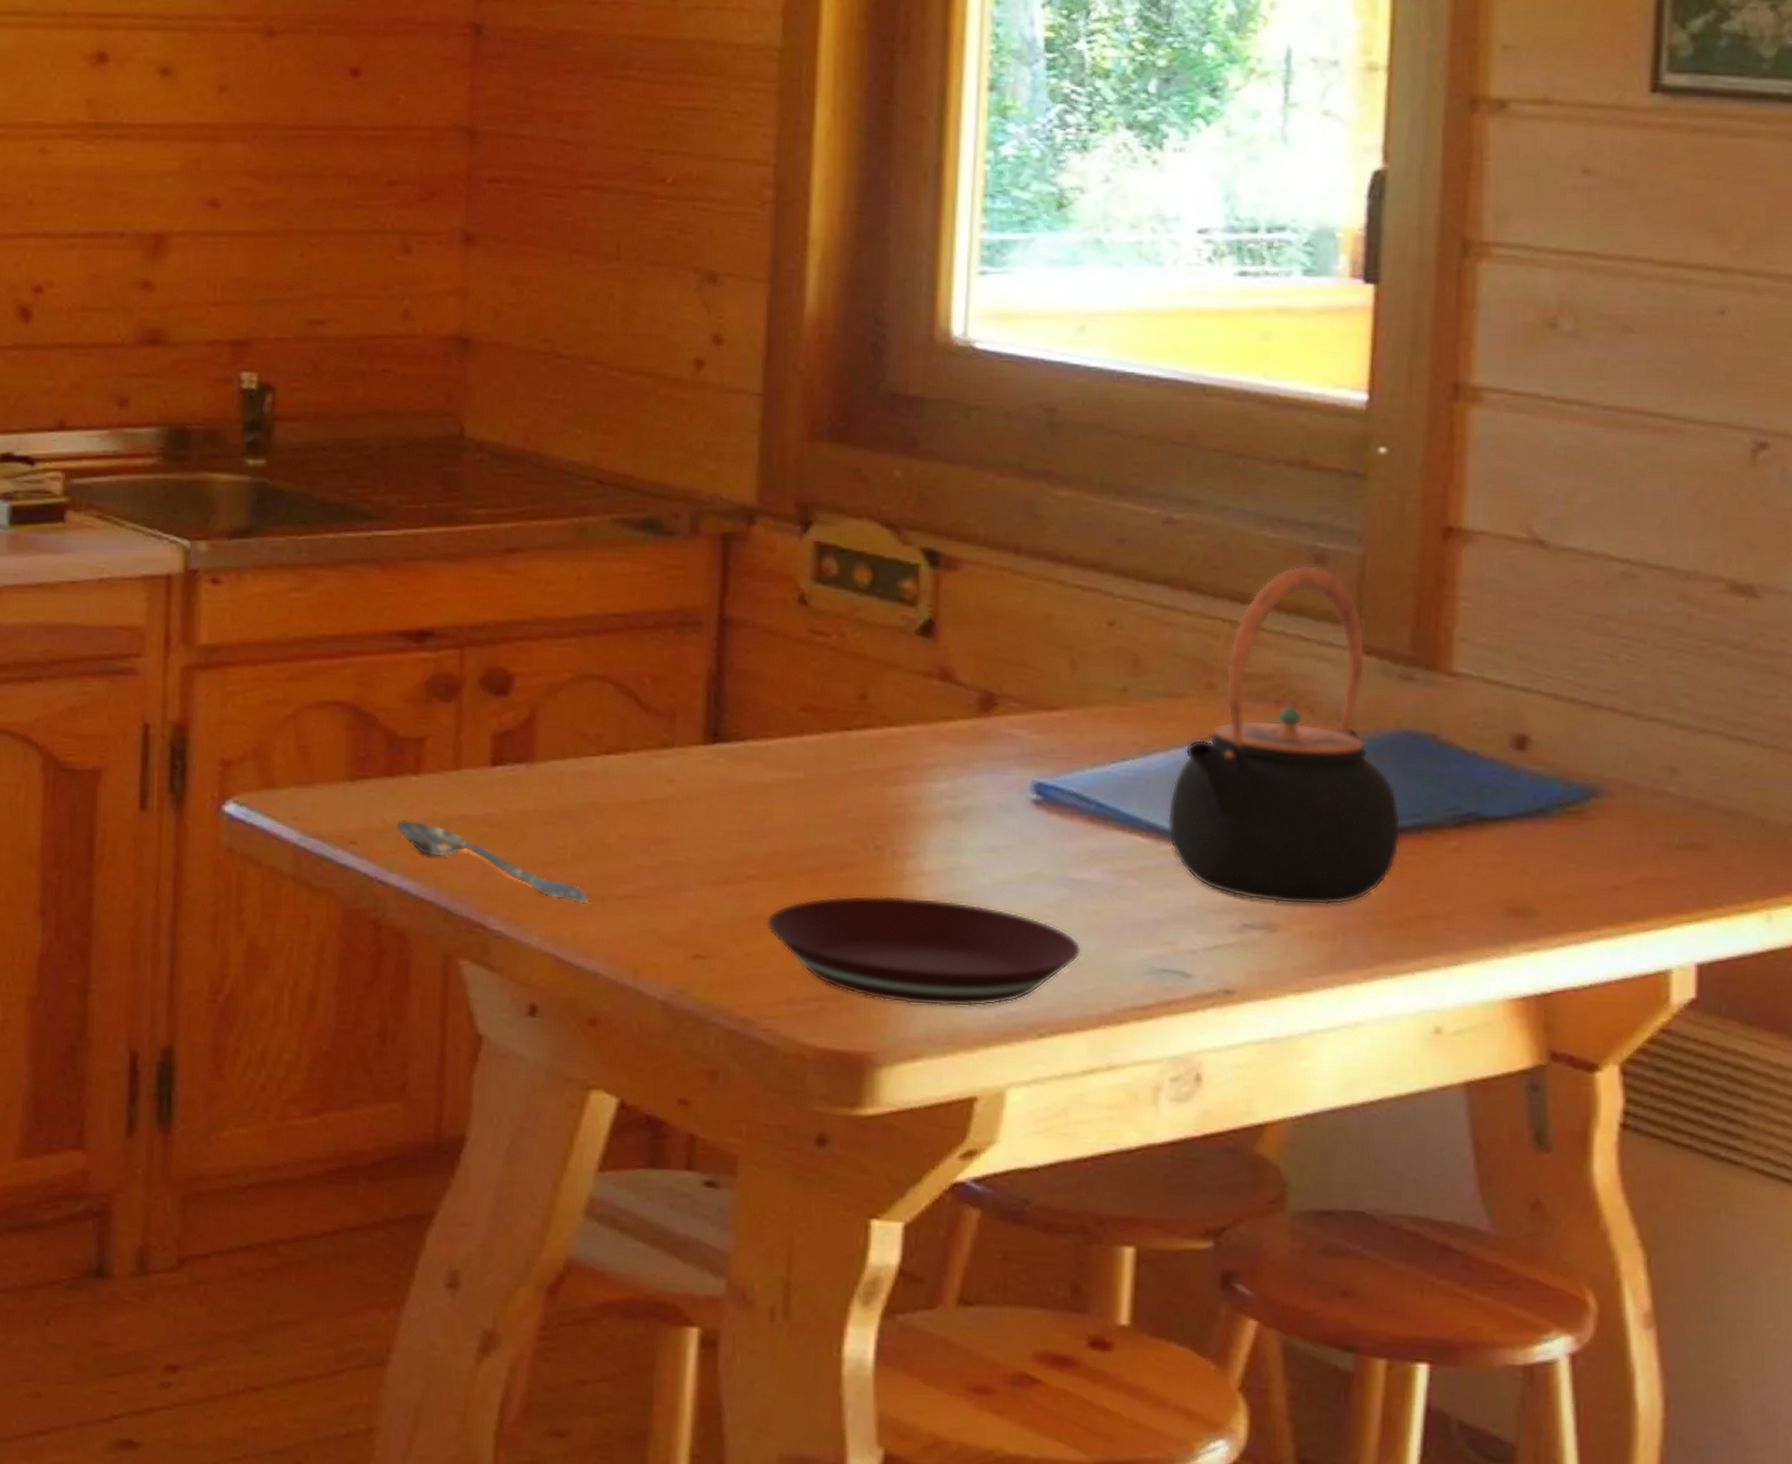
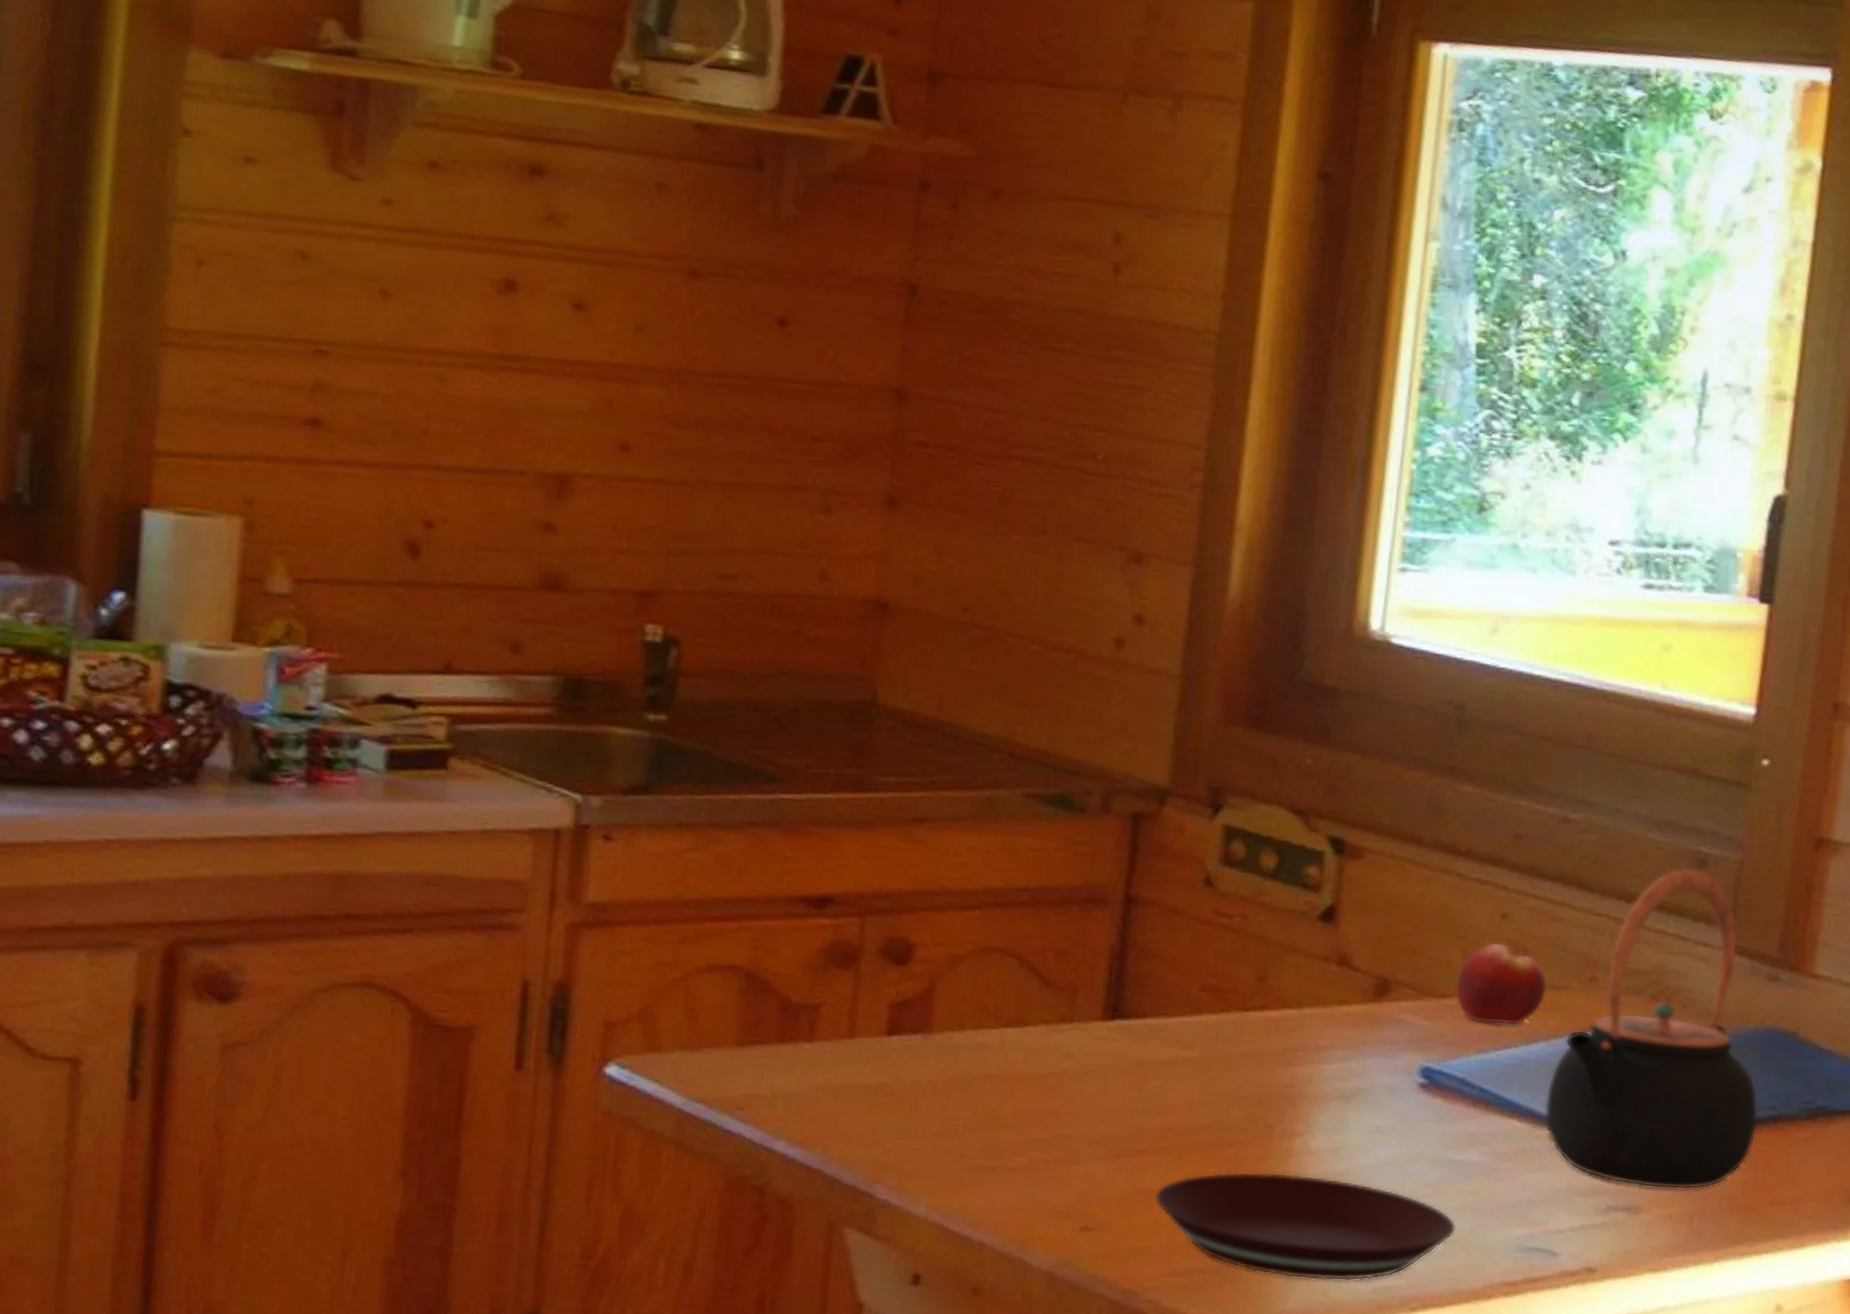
spoon: present [396,820,590,904] -> none [786,1087,980,1175]
fruit: none [1064,650,1162,737] -> present [1455,941,1548,1026]

